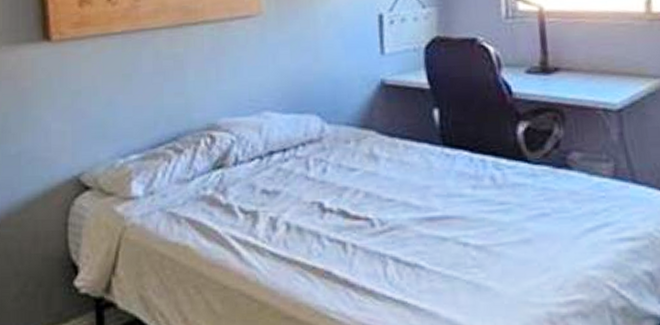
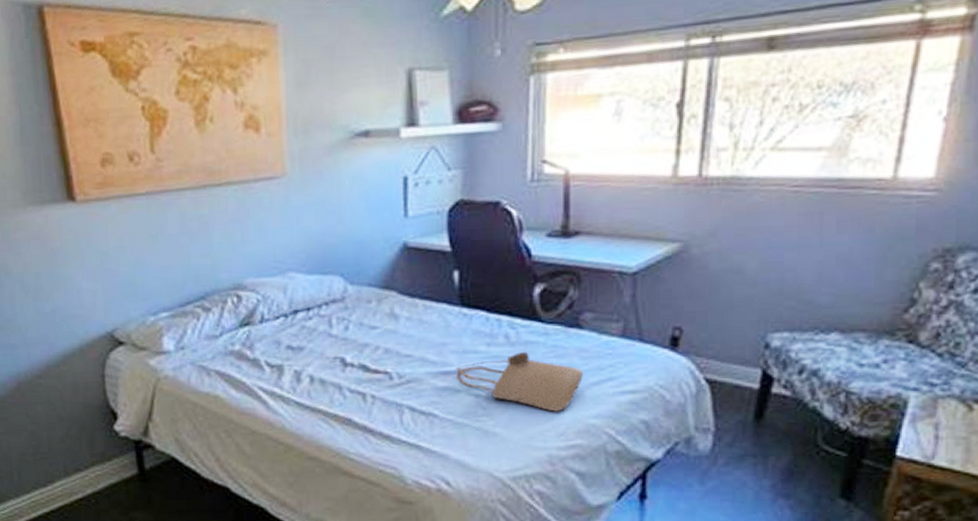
tote bag: none [441,194,577,262] -> present [456,351,583,412]

